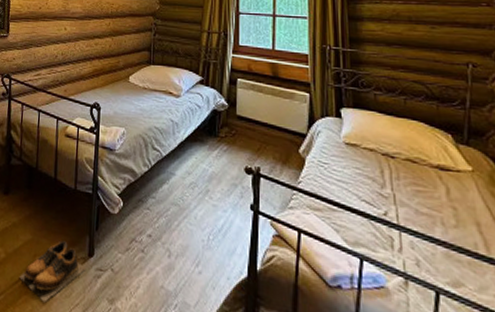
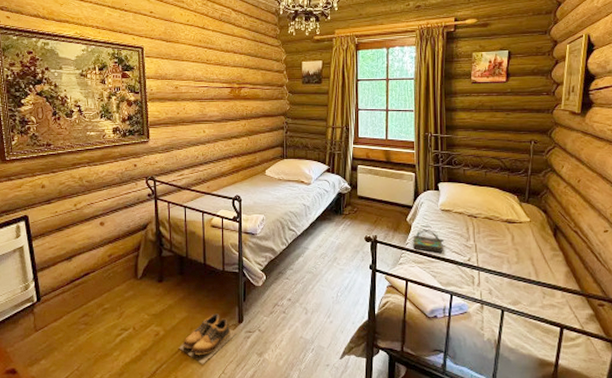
tote bag: none [307,159,350,201] -> present [413,224,444,254]

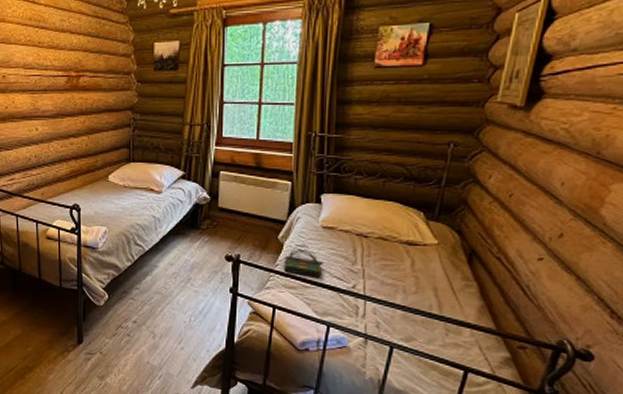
shoes: present [179,314,237,364] -> none [14,332,76,384]

